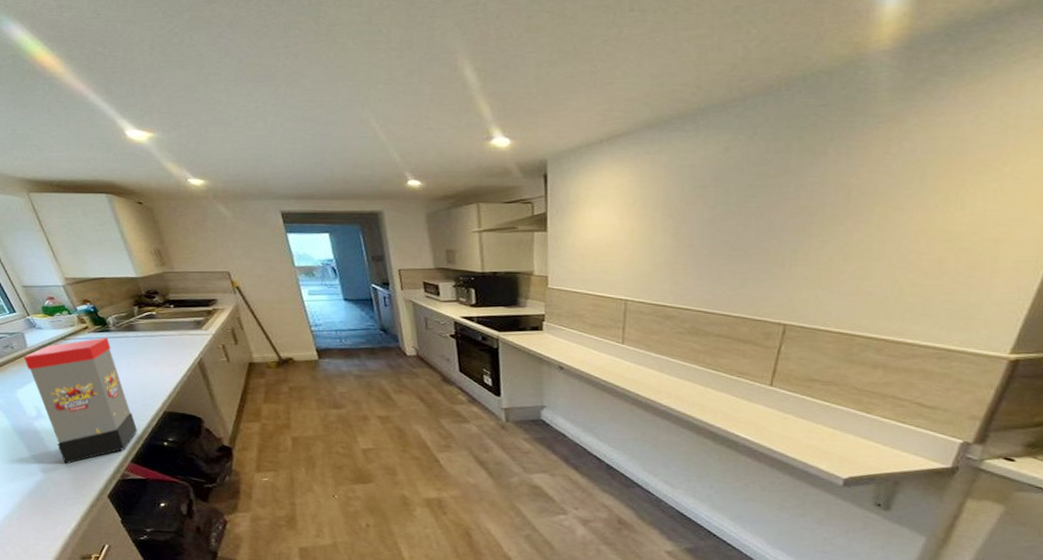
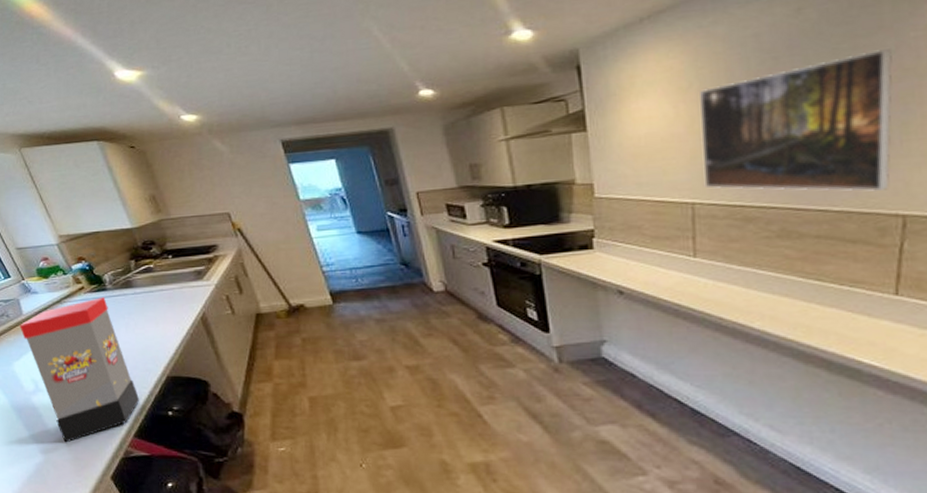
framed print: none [636,188,793,304] -> present [700,48,893,193]

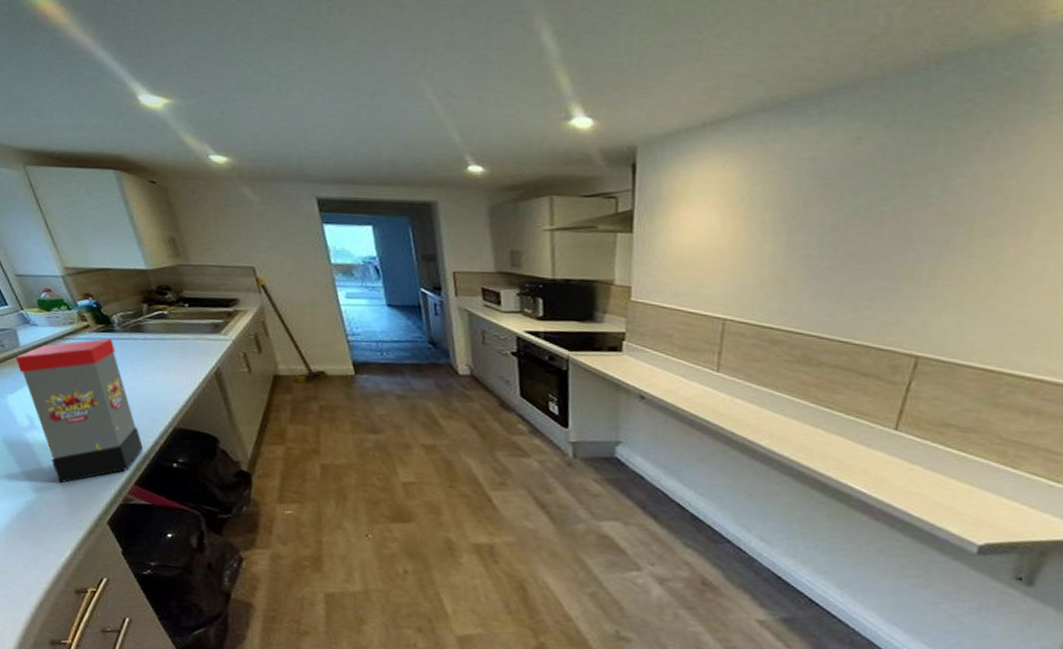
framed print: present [700,48,893,193] -> none [738,190,937,331]

